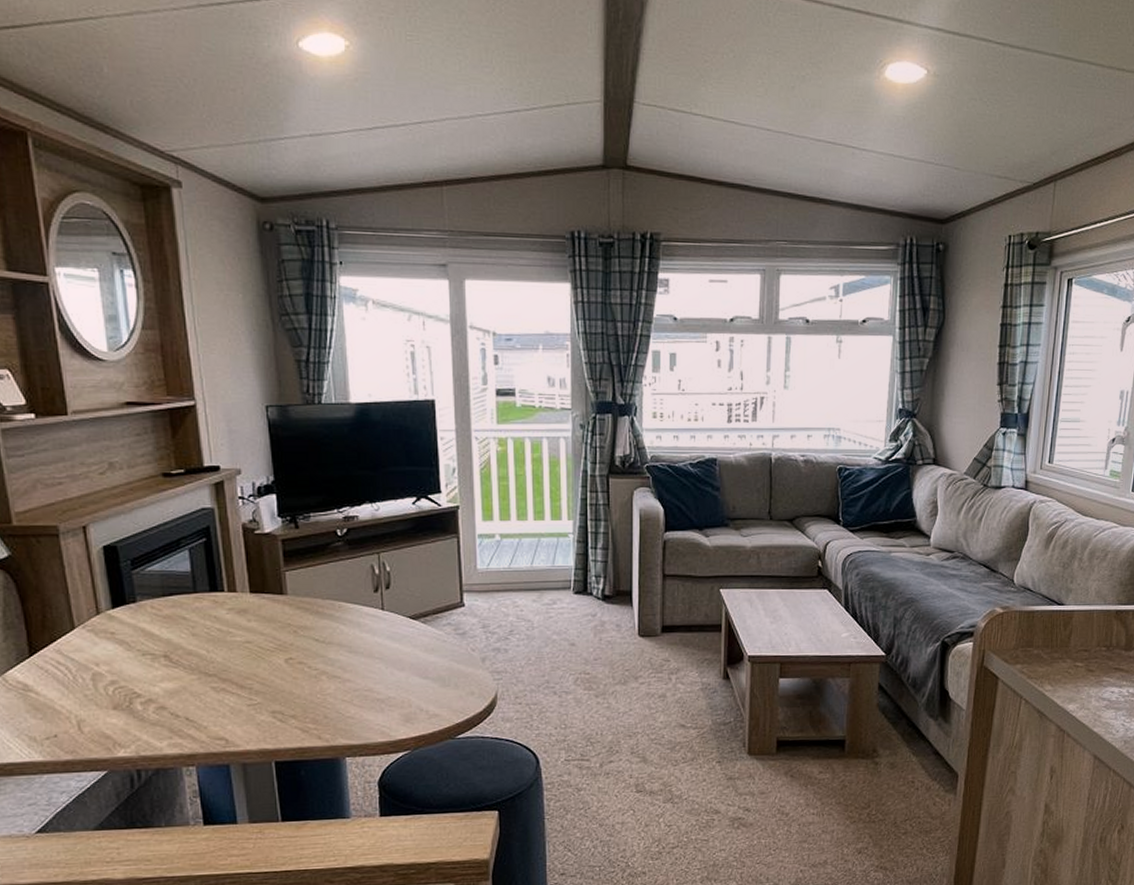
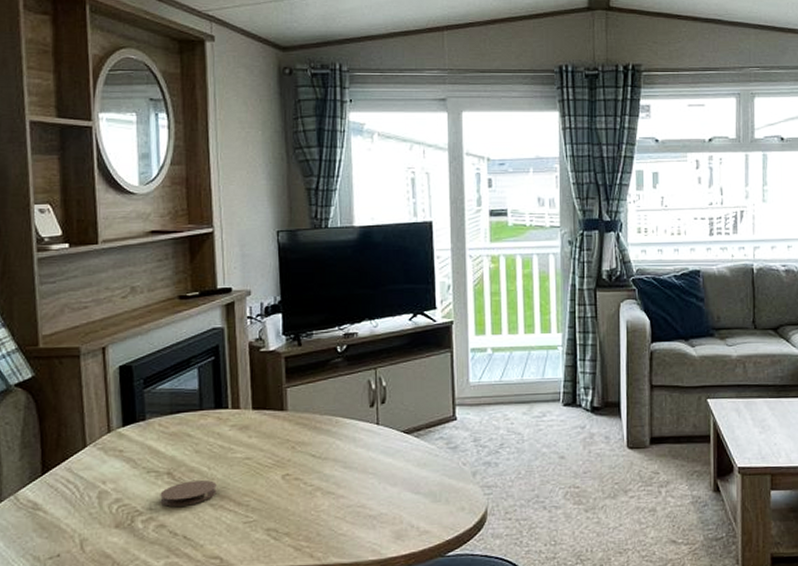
coaster: none [158,663,217,689] -> present [160,480,217,507]

